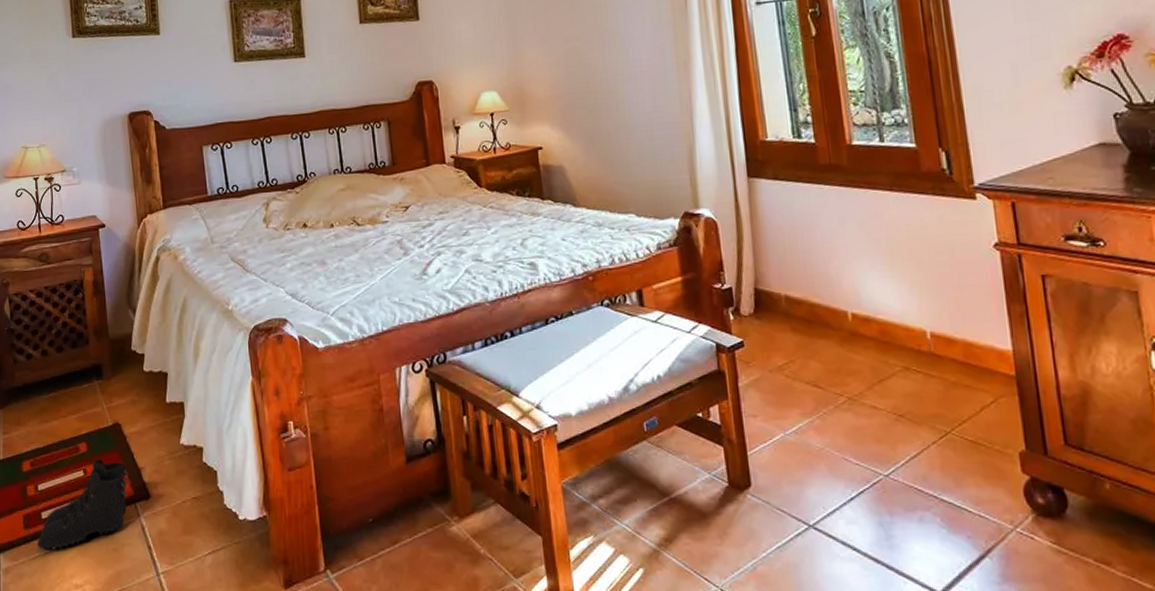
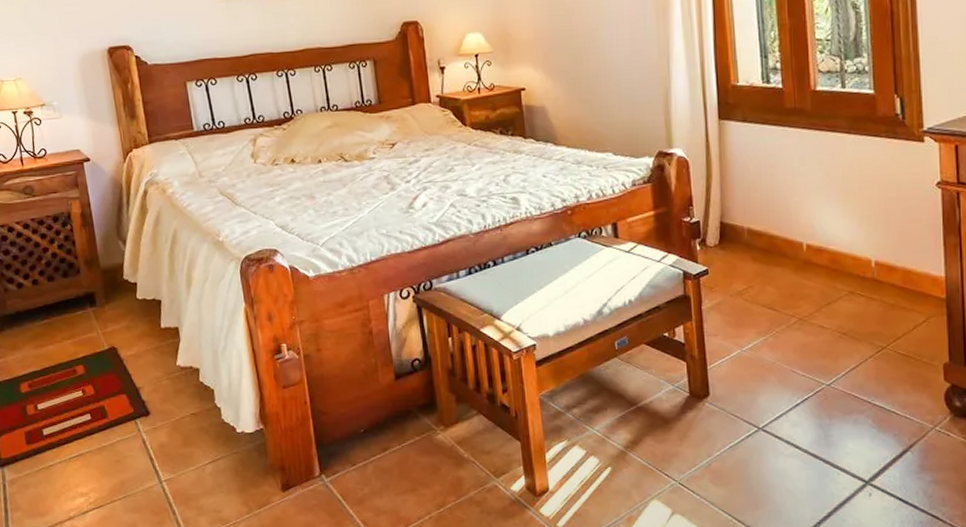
boots: present [36,459,130,550] -> none [39,380,129,463]

